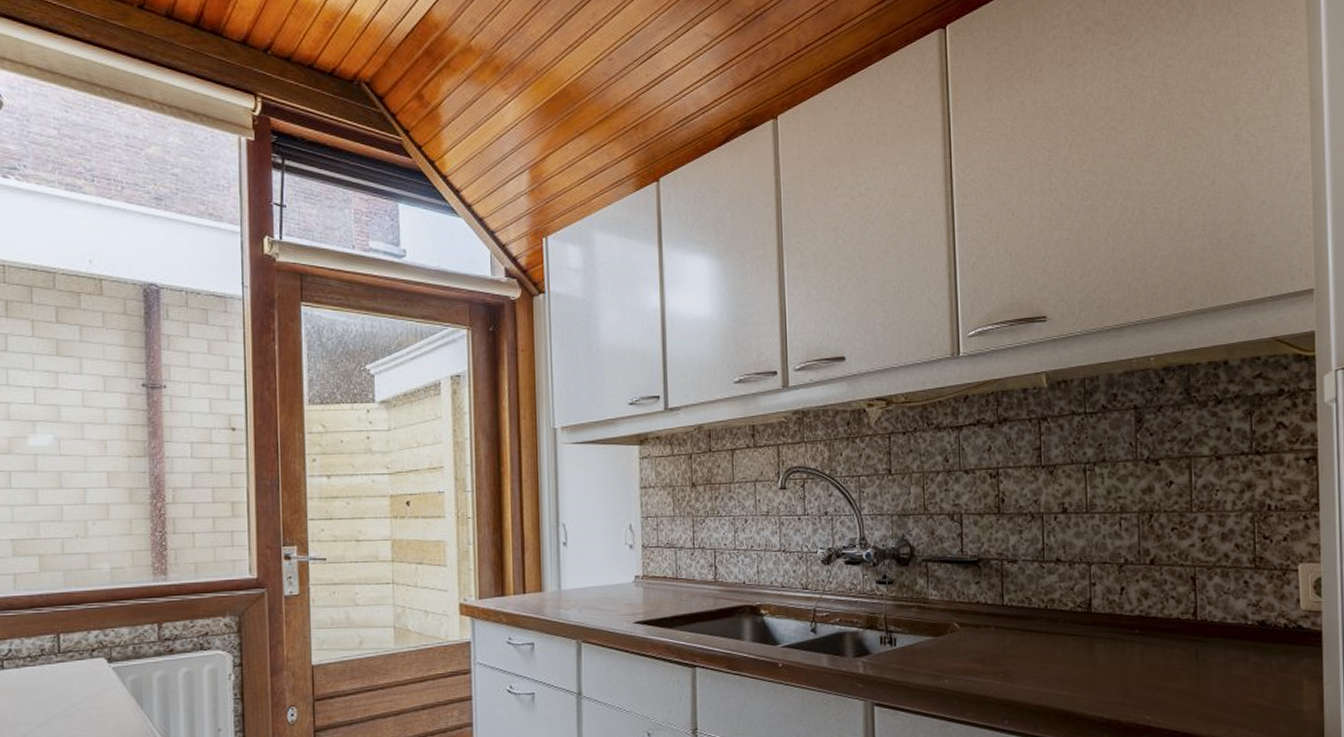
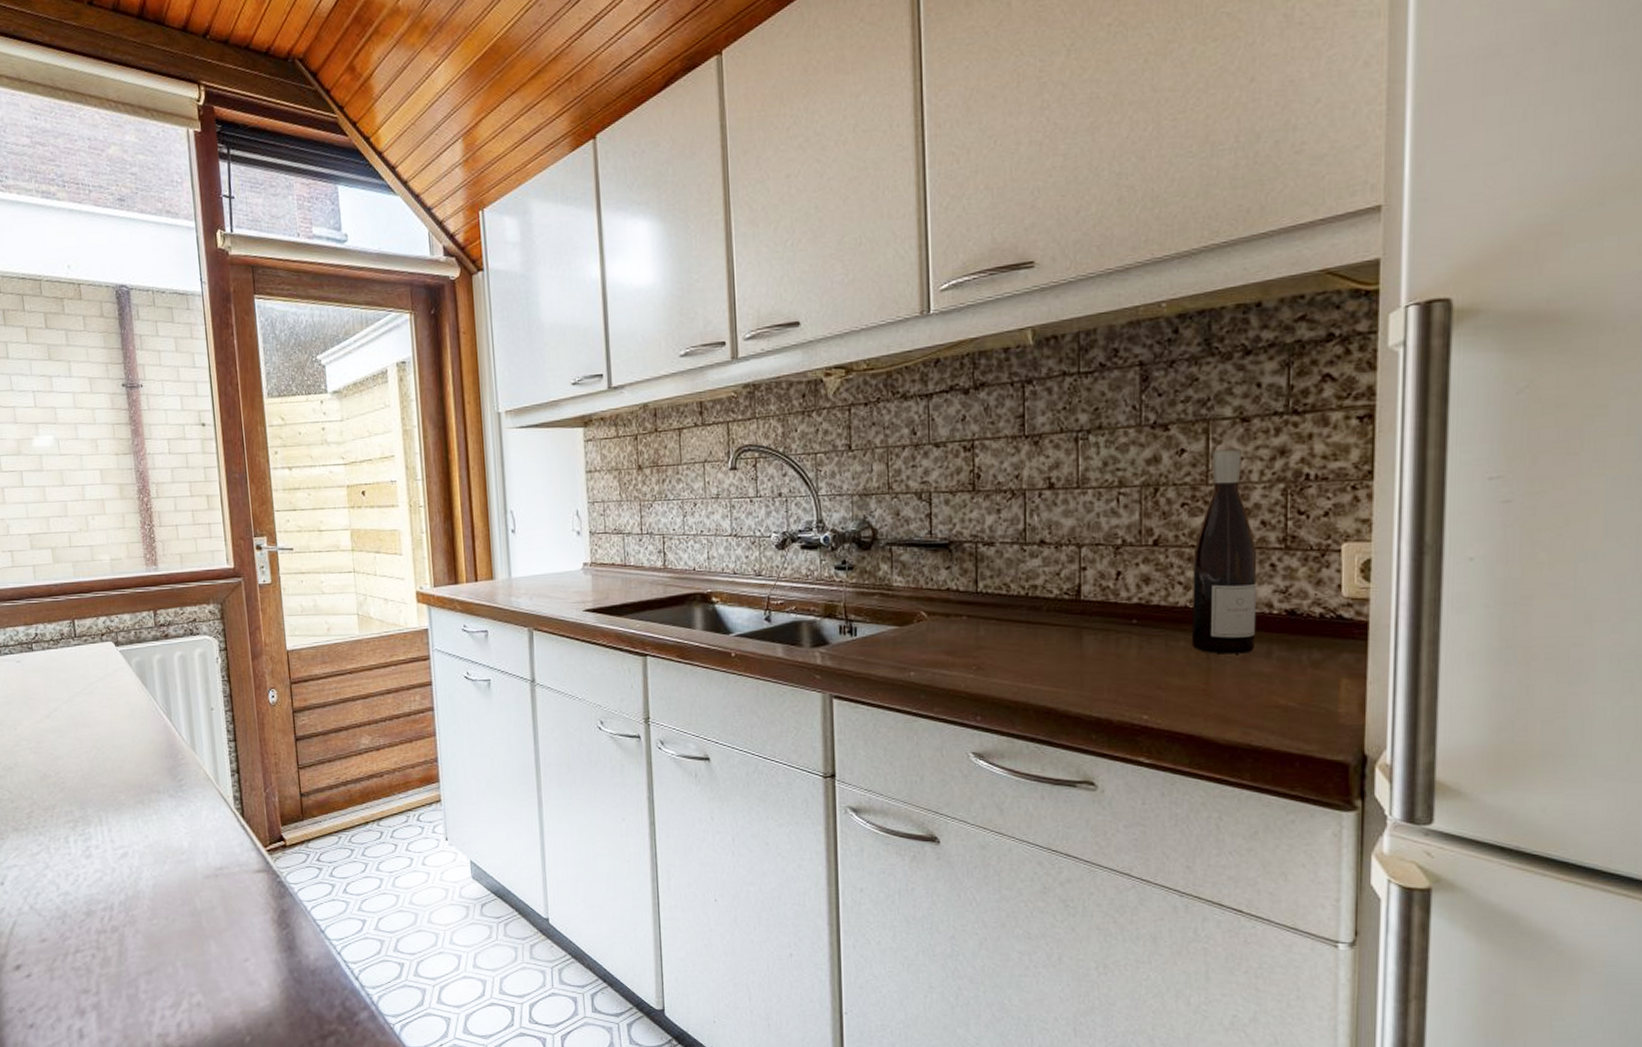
bottle: none [1183,482,1235,660] -> present [1191,449,1257,654]

